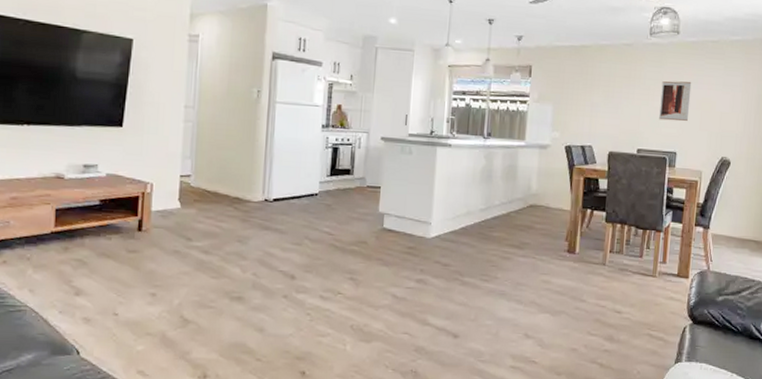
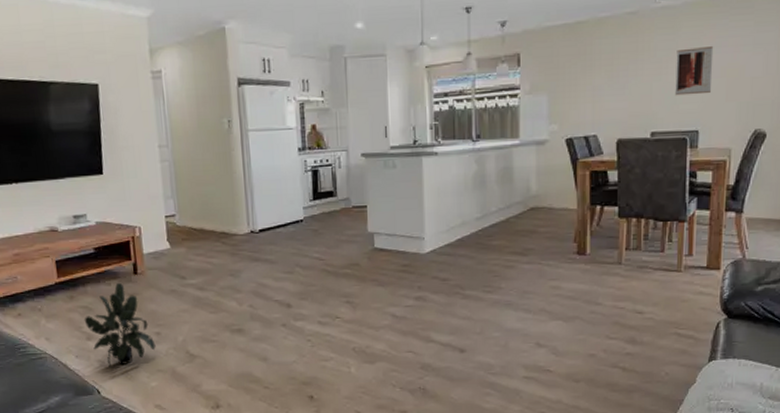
potted plant: none [75,237,149,326] -> present [84,282,156,367]

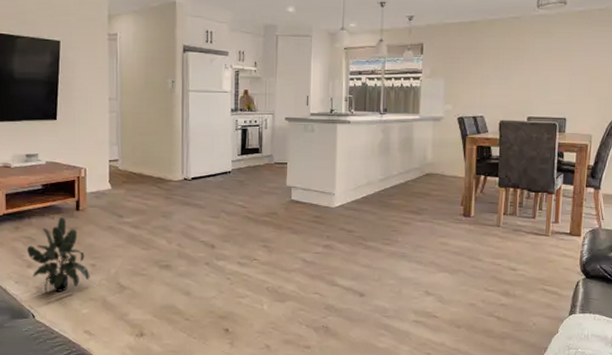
wall art: present [675,45,714,96] -> none [548,49,580,89]

